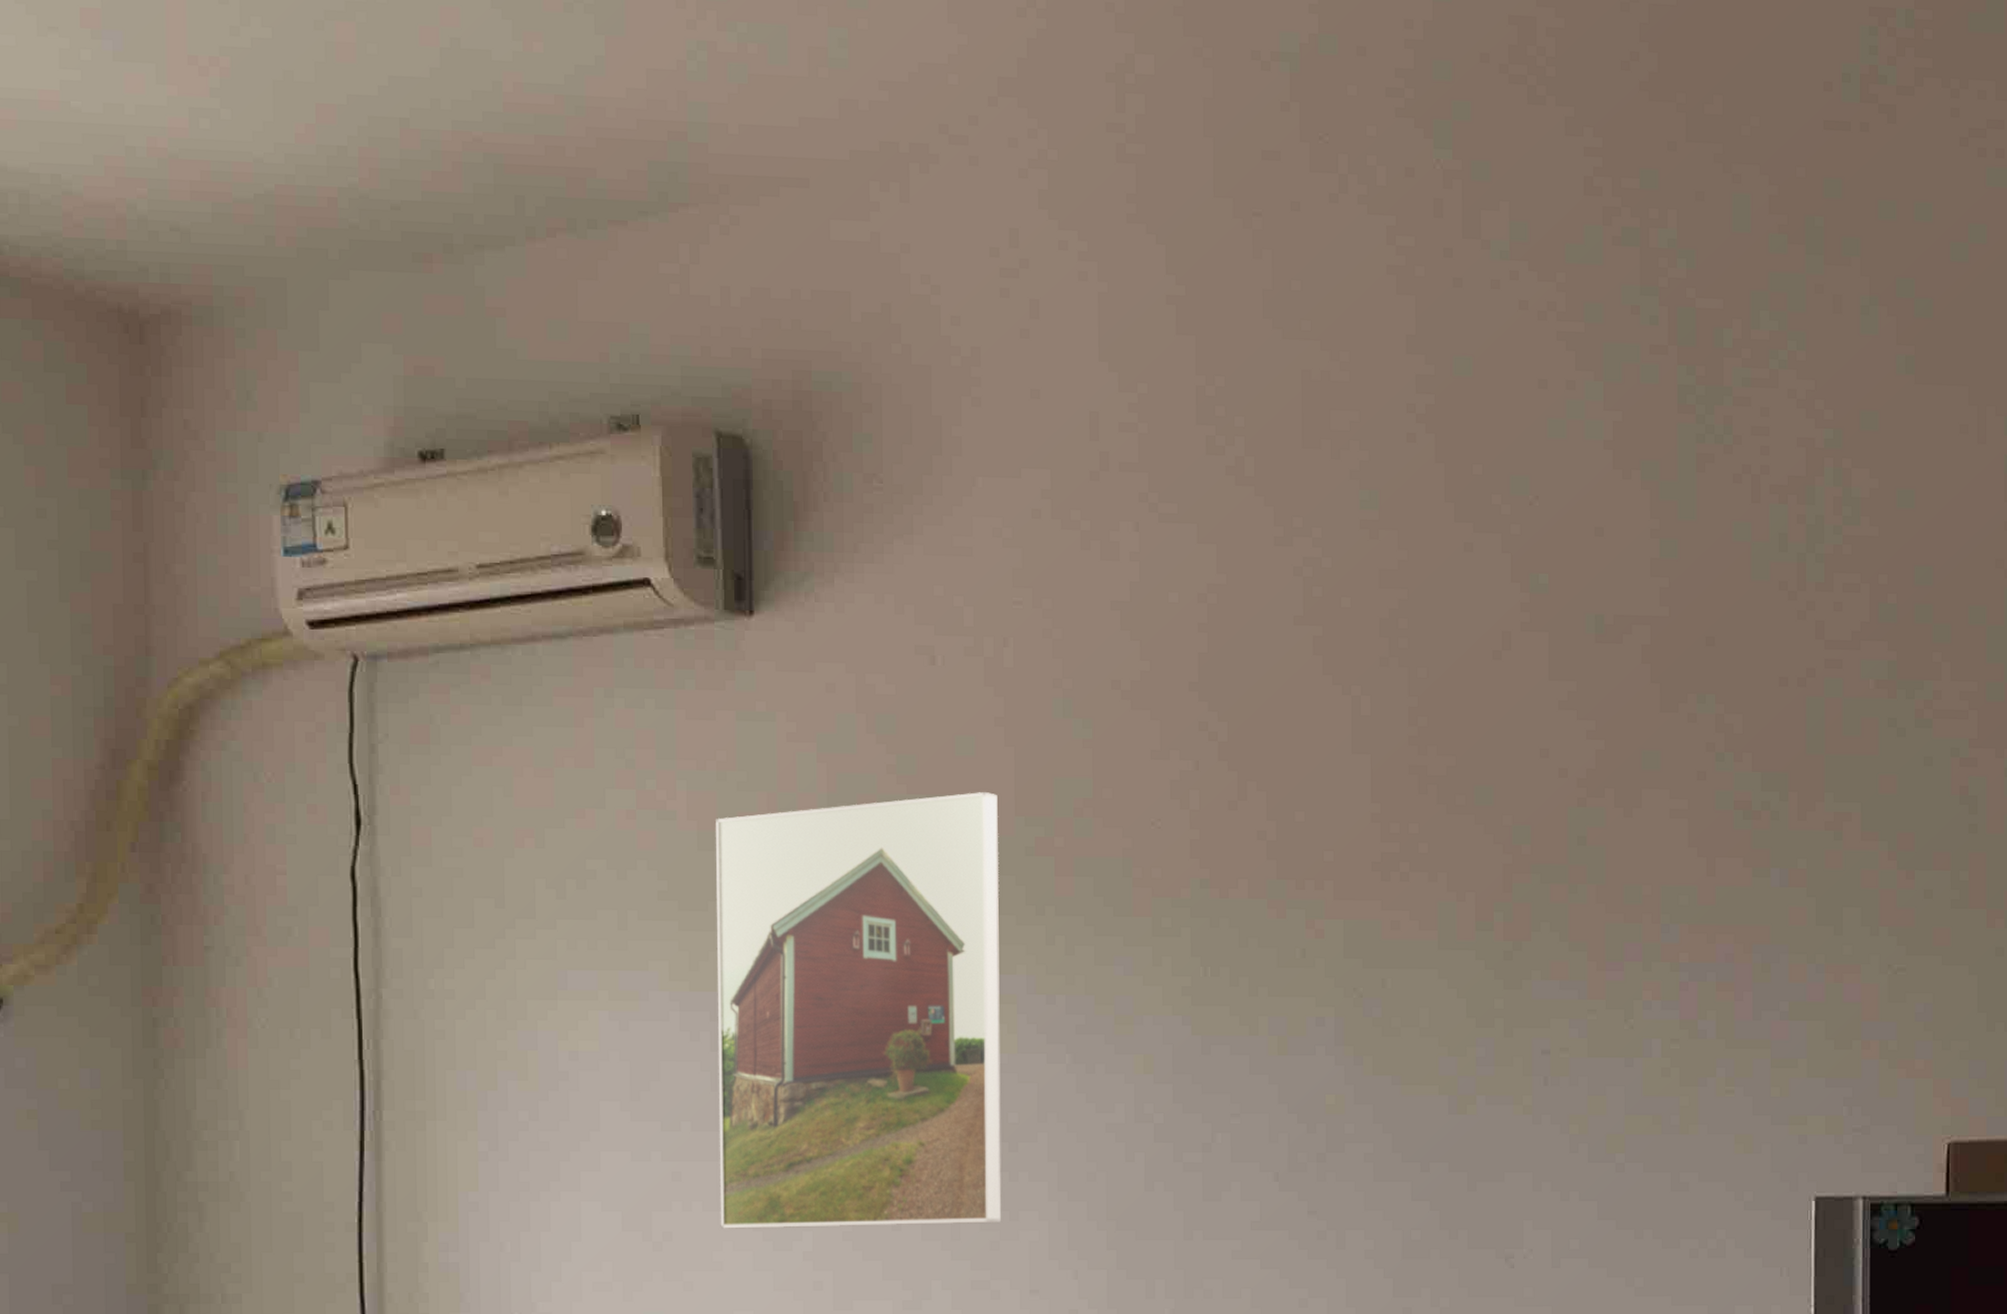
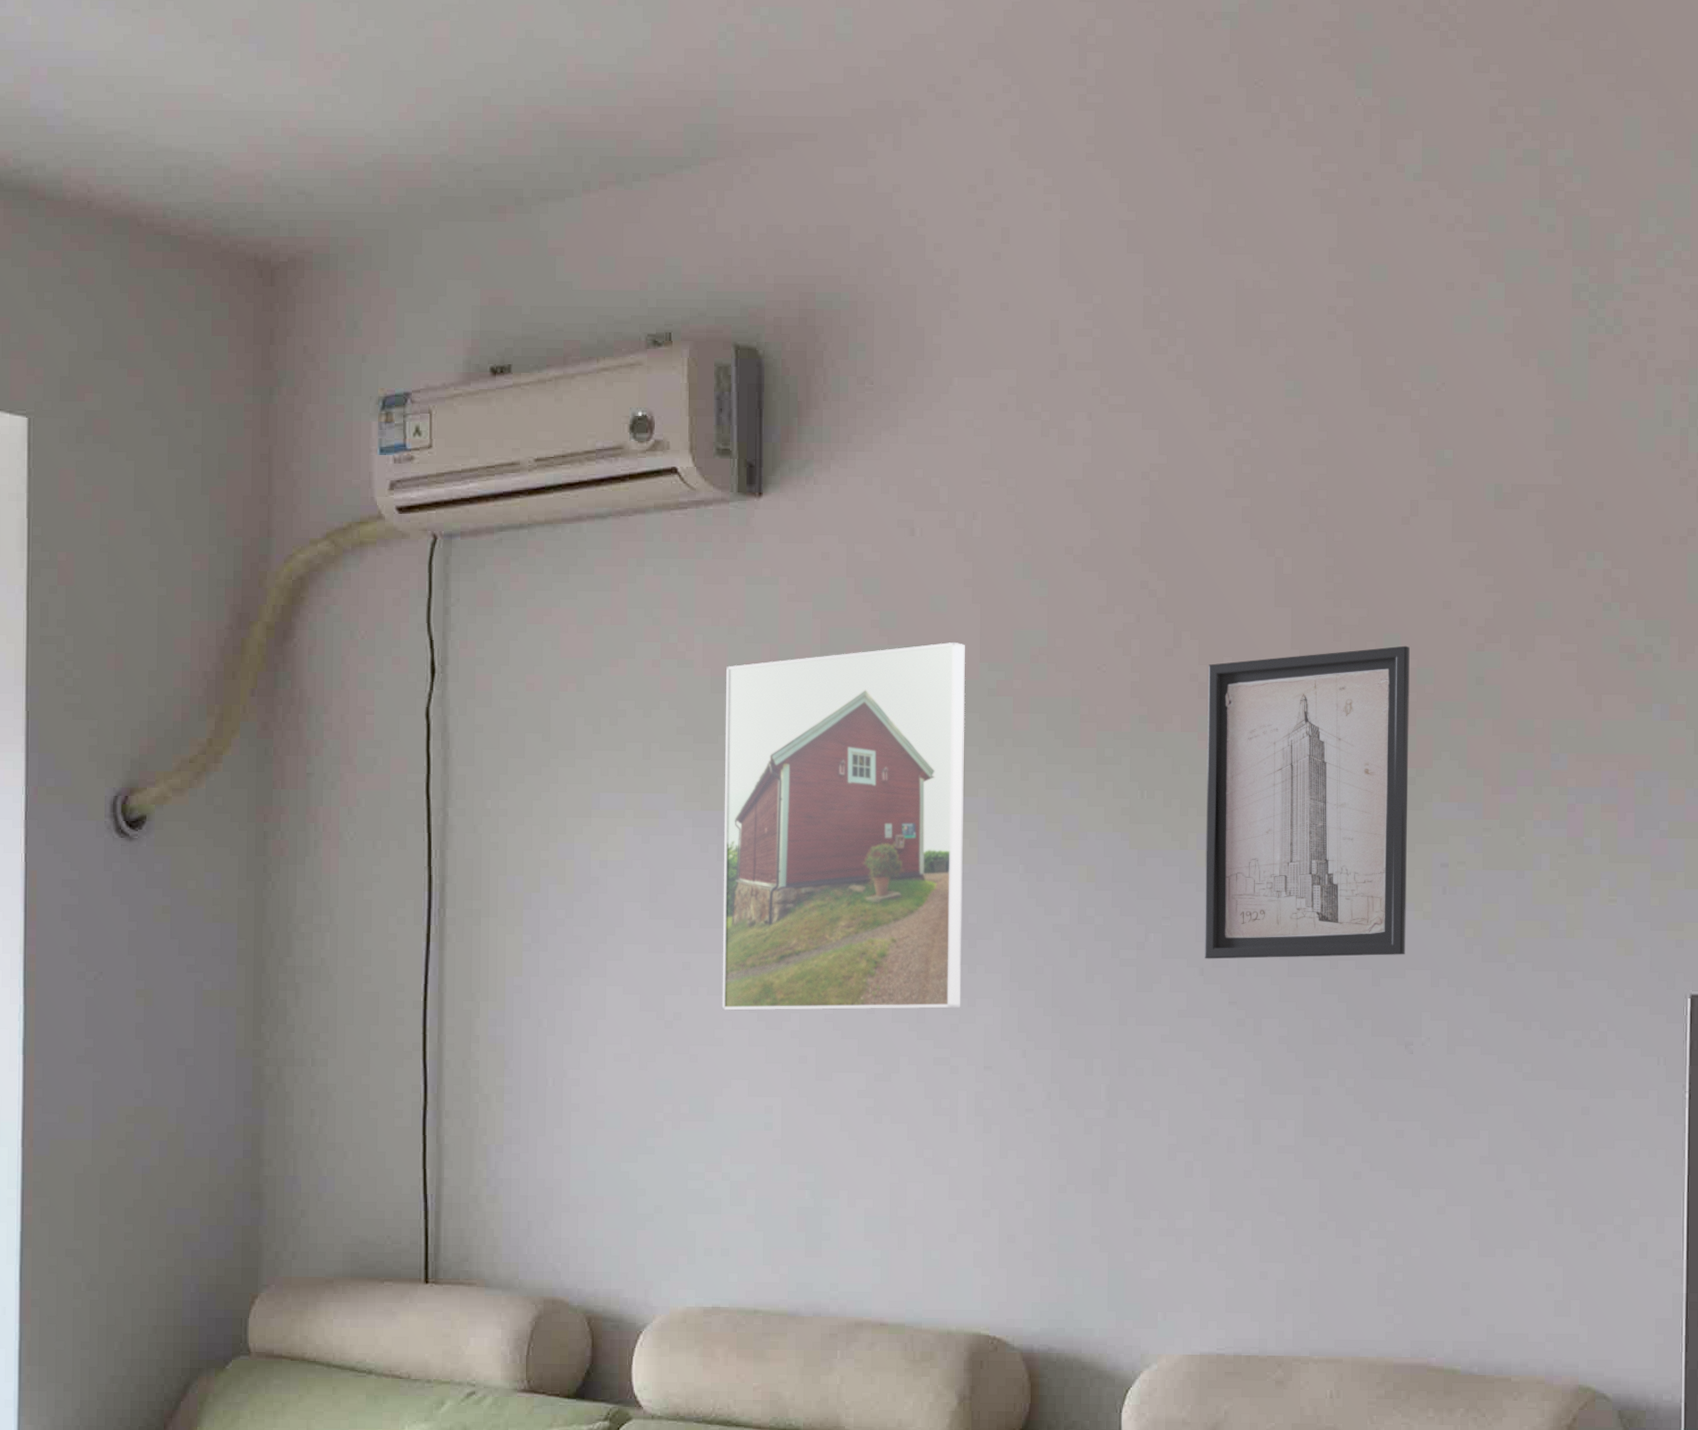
wall art: none [1278,799,1505,1162] -> present [1205,645,1410,959]

